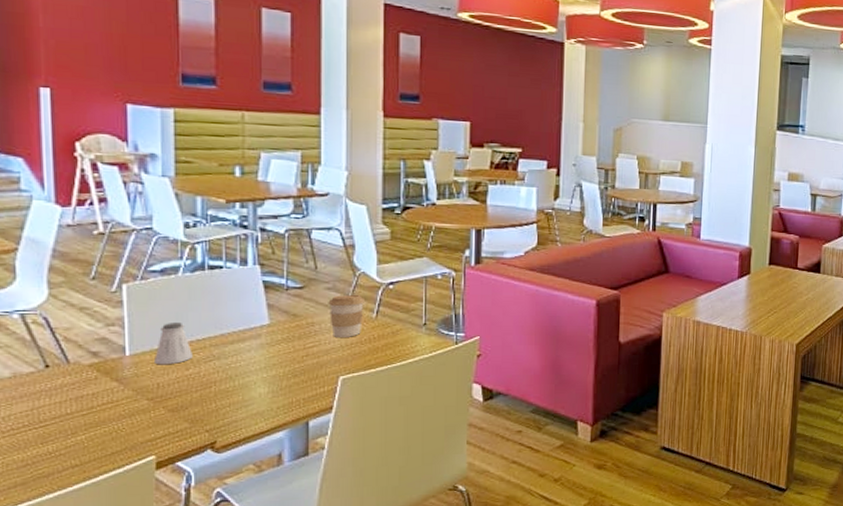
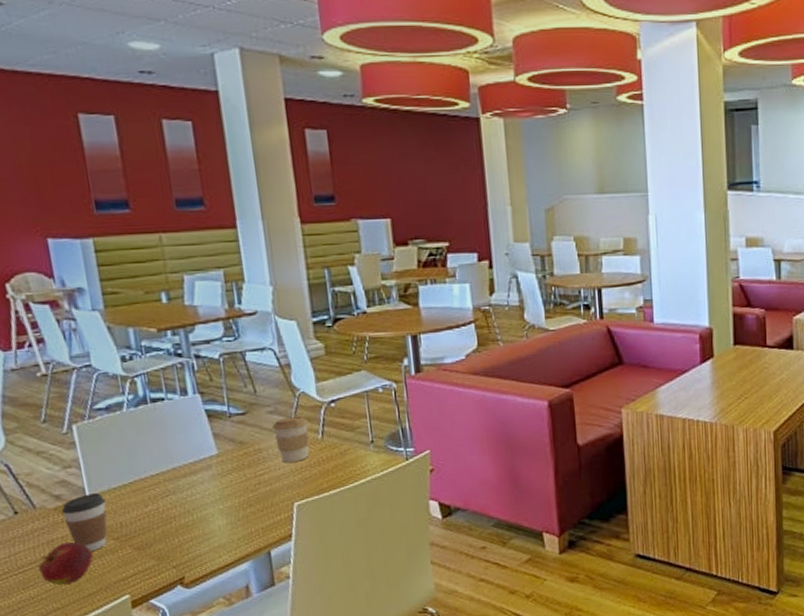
apple: none [61,398,123,442] -> present [38,541,94,586]
coffee cup: none [97,353,145,410] -> present [62,493,108,552]
saltshaker: present [155,321,193,365] -> none [113,458,150,504]

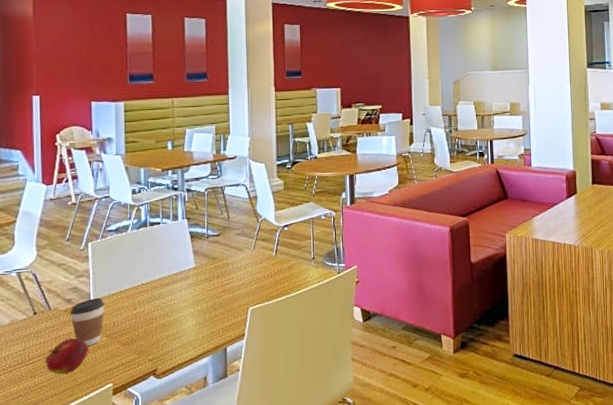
coffee cup: present [272,416,309,462] -> none [238,237,266,274]

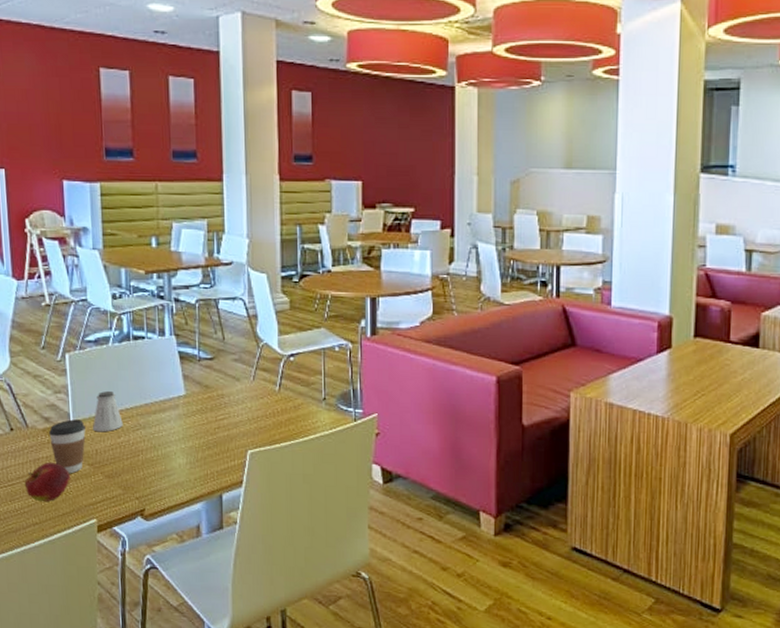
saltshaker: none [111,270,139,307] -> present [93,390,123,432]

